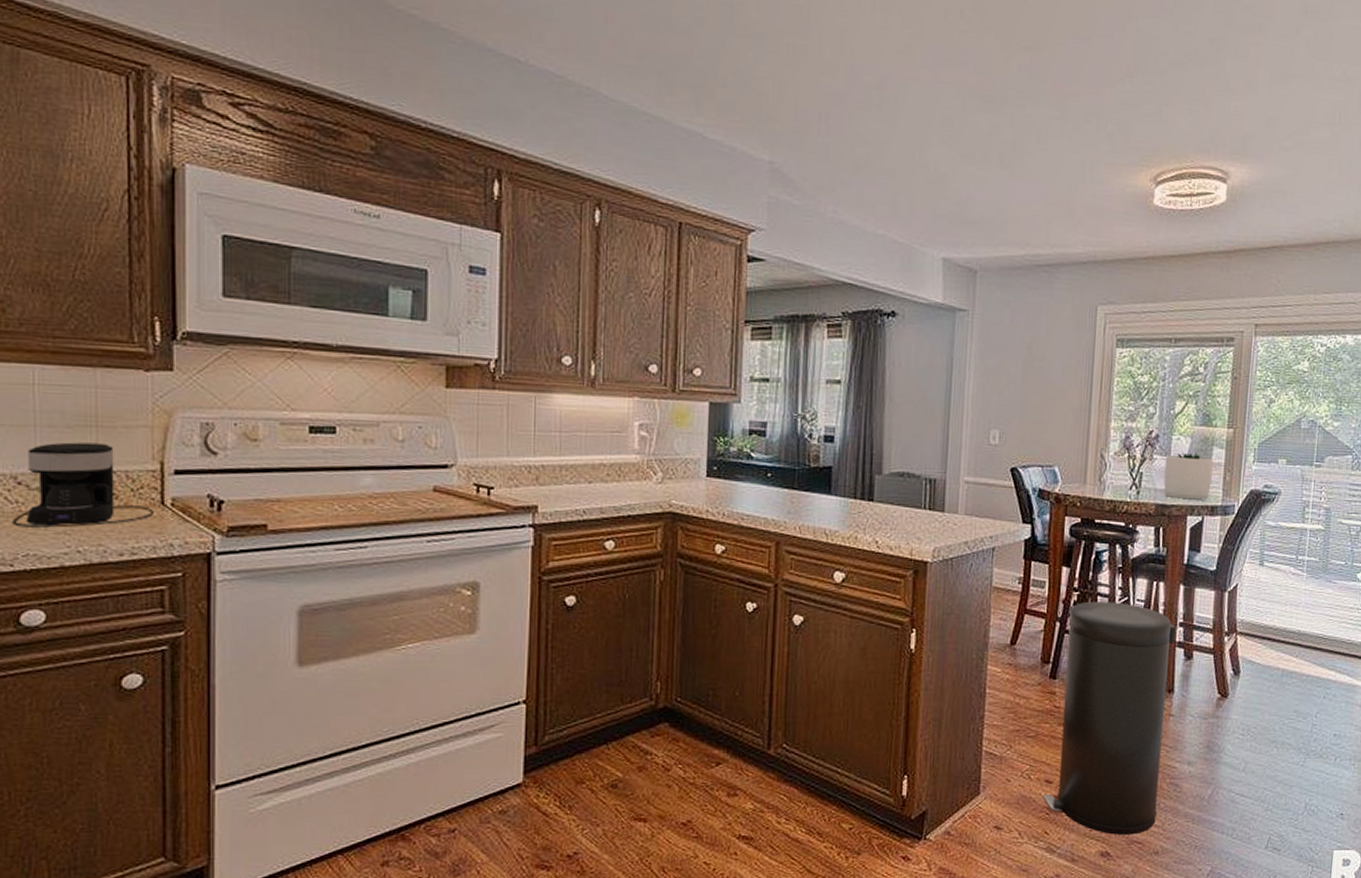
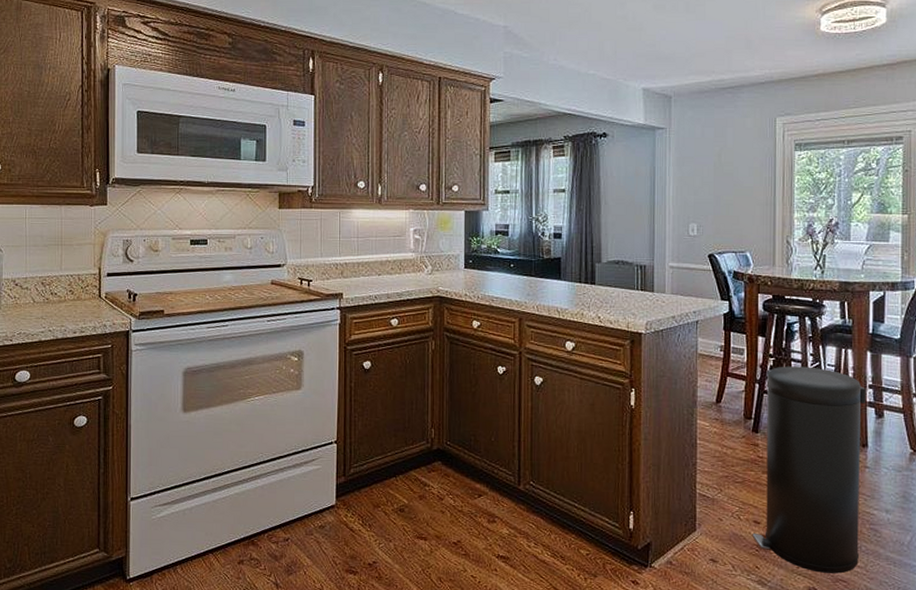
coffee maker: present [12,442,155,528] -> none [12,256,95,315]
planter: present [1163,453,1213,500] -> none [846,237,890,277]

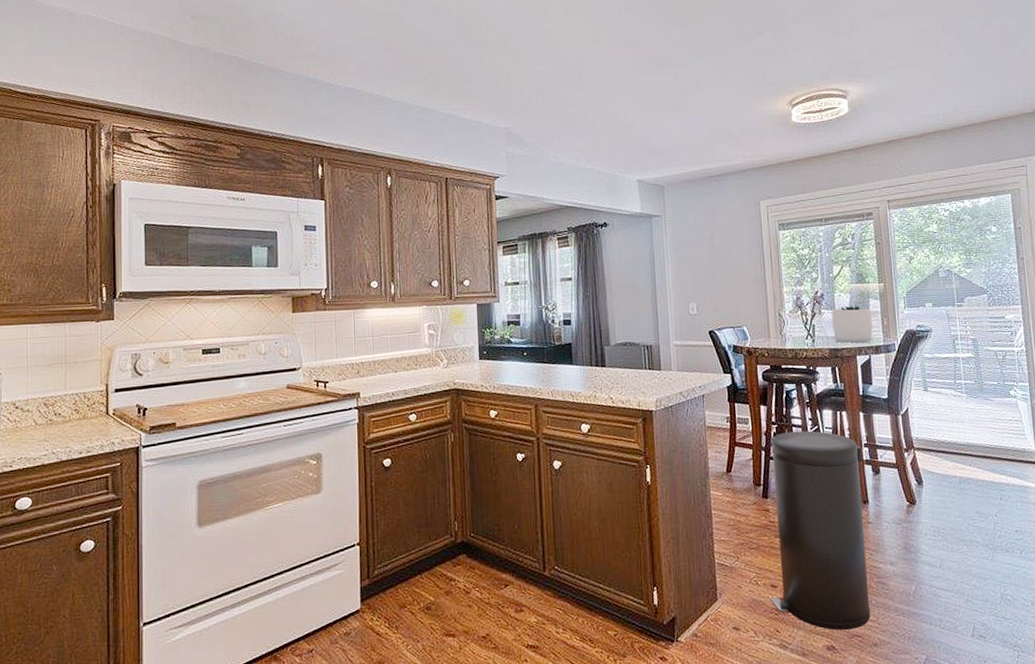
planter: none [846,237,890,277] -> present [831,306,873,343]

